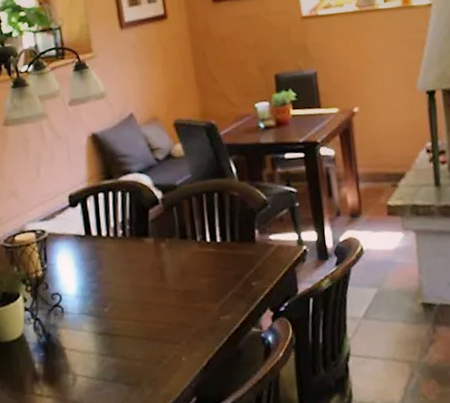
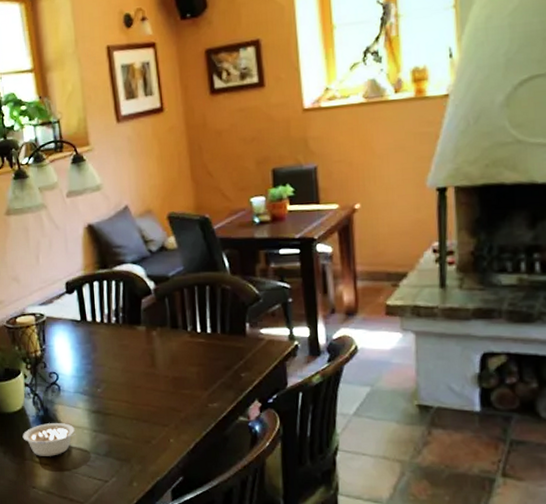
legume: none [22,348,80,388] -> present [22,423,75,456]

